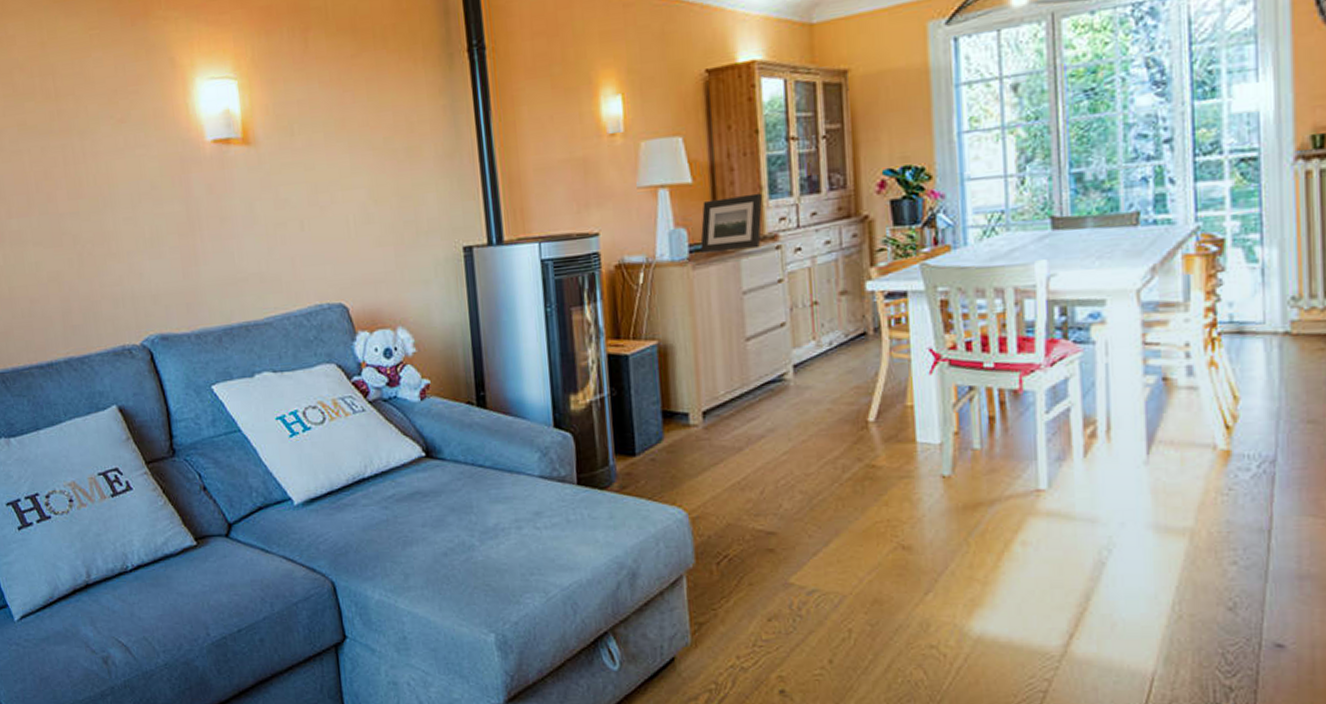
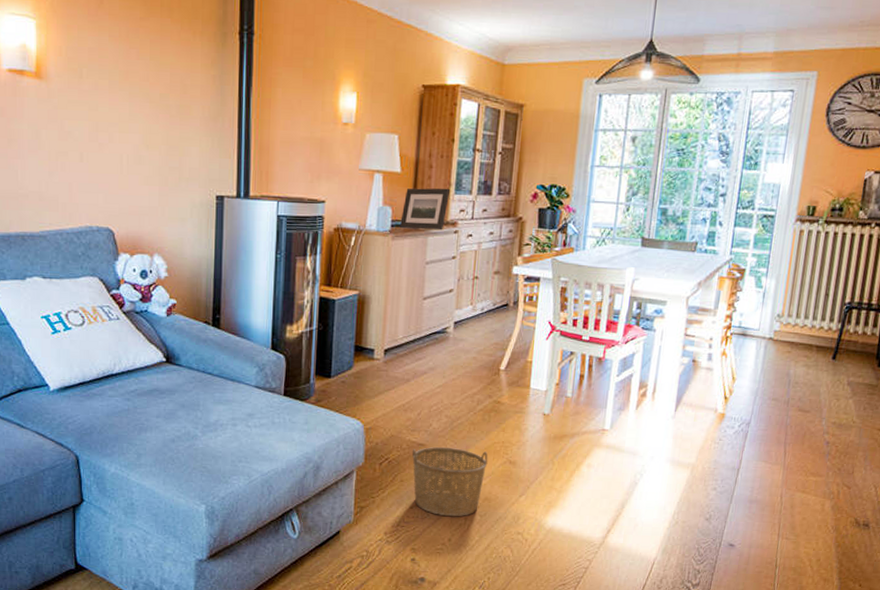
basket: none [759,533,871,629] -> present [411,447,488,517]

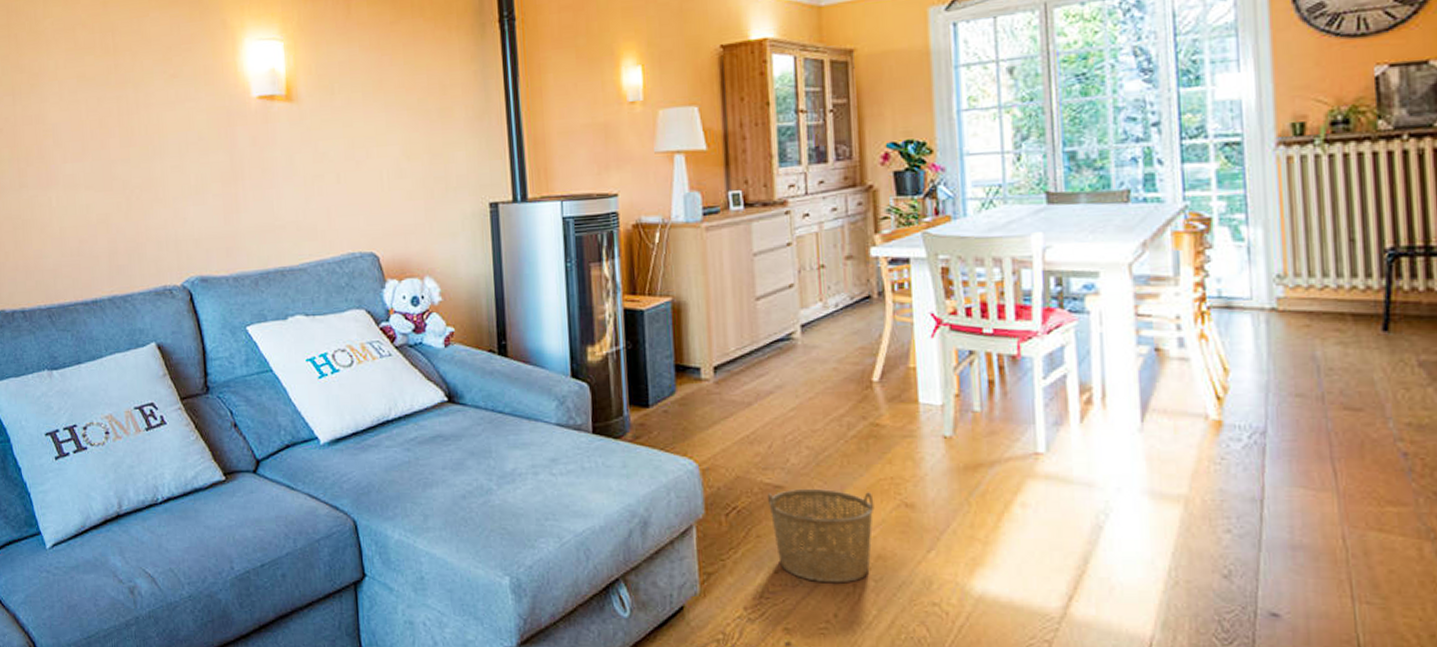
picture frame: present [400,188,451,231] -> none [714,161,773,216]

